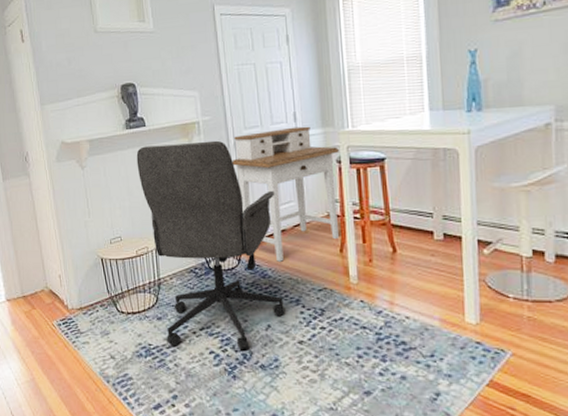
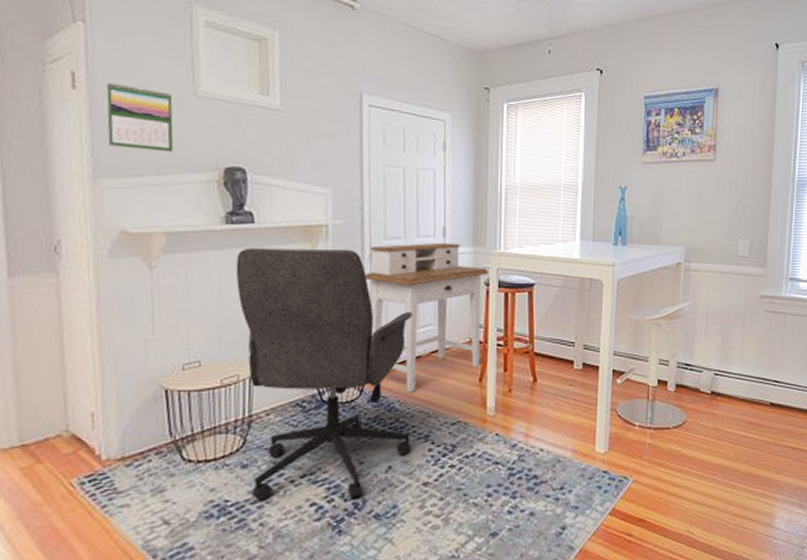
calendar: none [41,32,86,80] -> present [105,81,174,153]

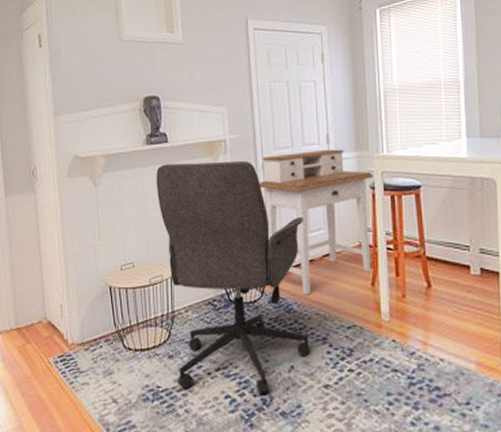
calendar: present [105,81,174,153] -> none [60,38,107,90]

